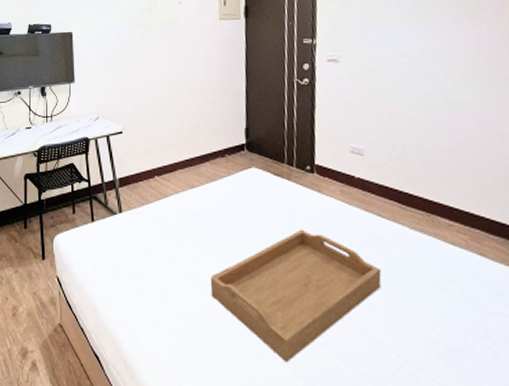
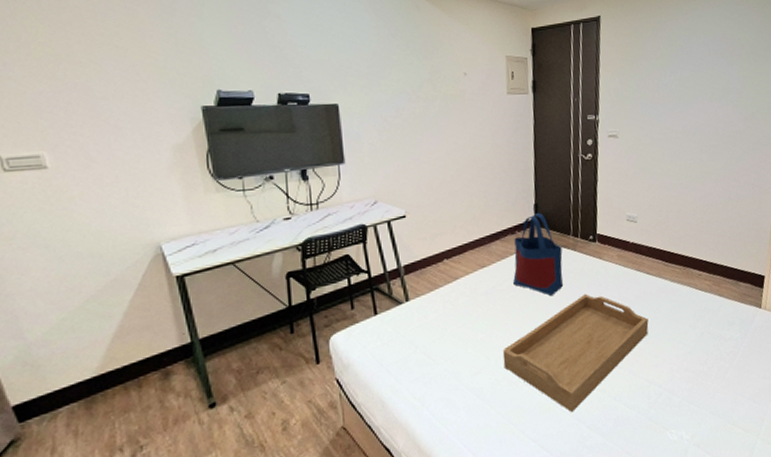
tote bag: none [222,138,277,226] -> present [513,213,564,295]

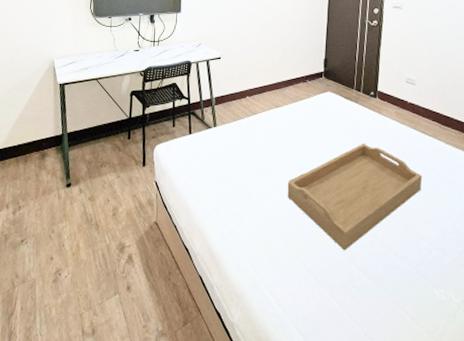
tote bag: present [513,213,564,295] -> none [302,67,346,140]

